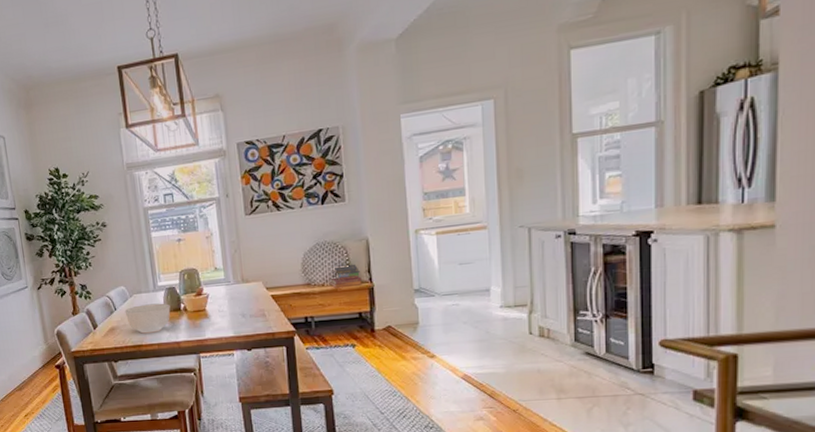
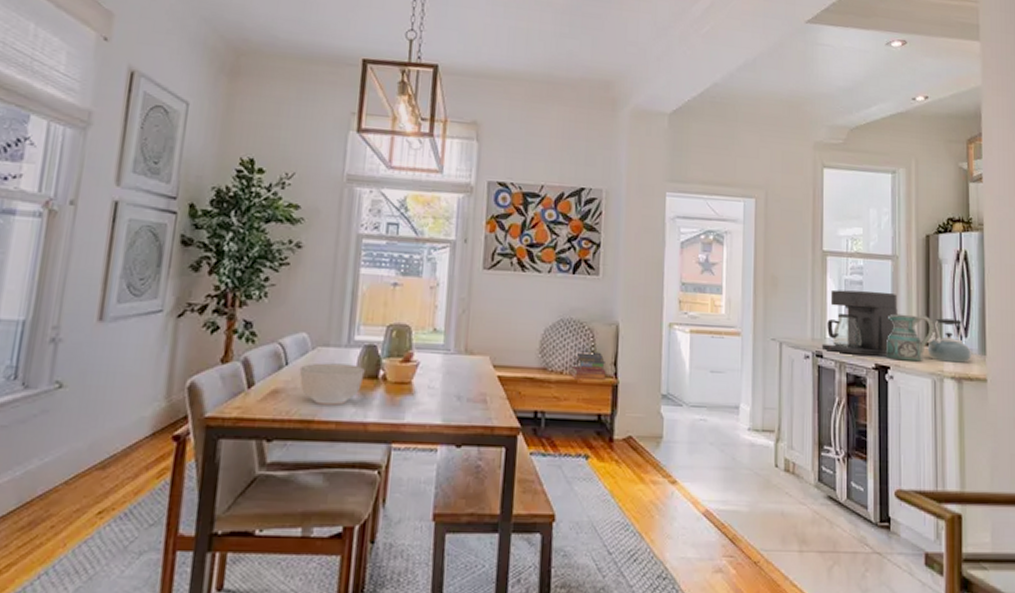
coffee maker: none [574,159,663,228] -> present [821,289,898,357]
ceramic pitcher: none [649,174,710,224] -> present [887,313,935,362]
kettle: none [699,171,756,217] -> present [927,318,971,363]

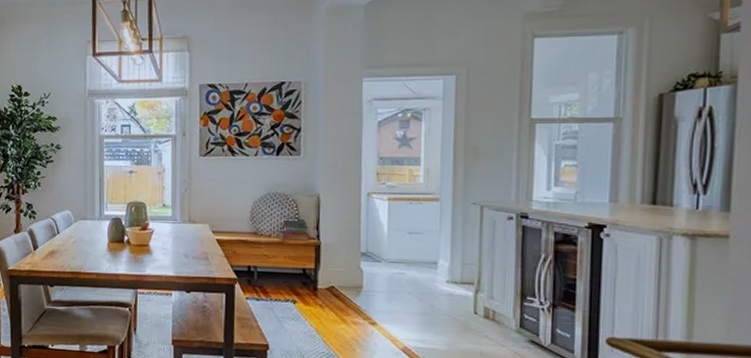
bowl: present [299,363,365,405] -> none [67,232,114,262]
coffee maker: present [821,289,898,357] -> none [527,154,619,216]
ceramic pitcher: present [887,313,935,362] -> none [603,174,665,220]
kettle: present [927,318,971,363] -> none [653,177,711,220]

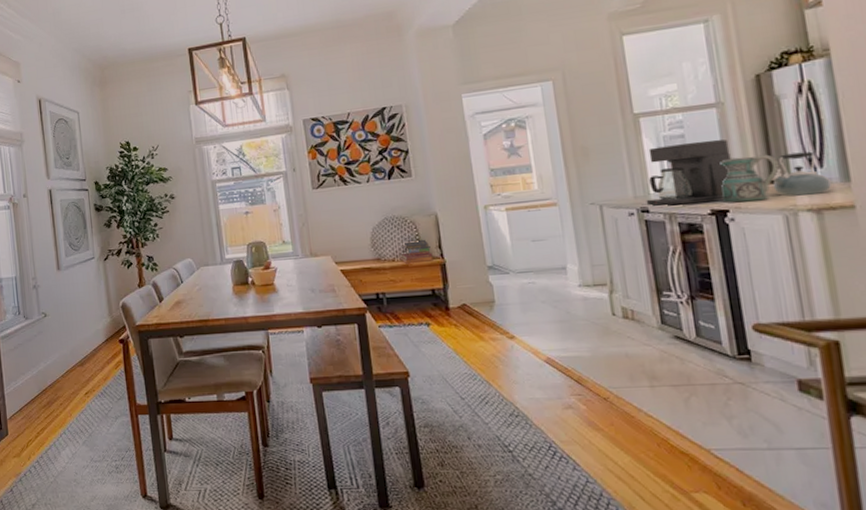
coffee maker: none [527,154,619,216] -> present [646,139,731,206]
ceramic pitcher: none [603,174,665,220] -> present [719,154,780,203]
kettle: none [653,177,711,220] -> present [771,151,831,197]

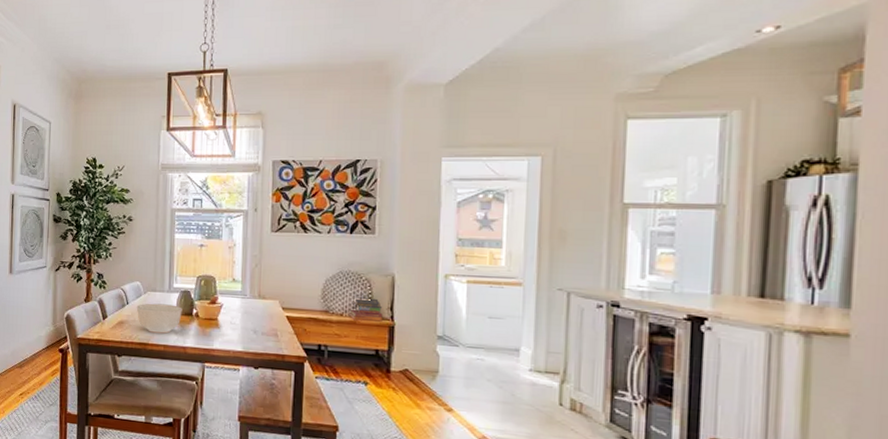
bowl: none [191,276,238,308] -> present [136,303,182,334]
coffee maker: present [646,139,731,206] -> none [618,241,722,308]
ceramic pitcher: present [719,154,780,203] -> none [703,264,775,314]
kettle: present [771,151,831,197] -> none [761,269,828,317]

